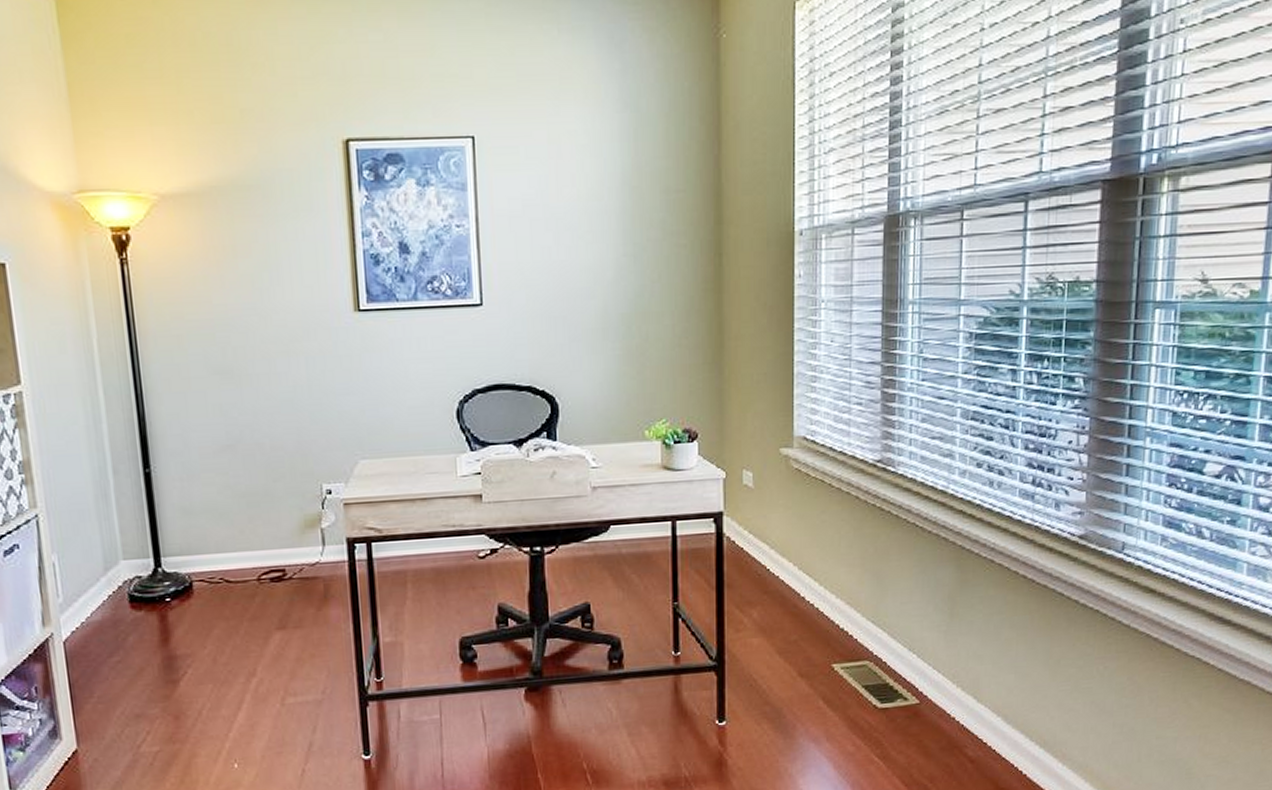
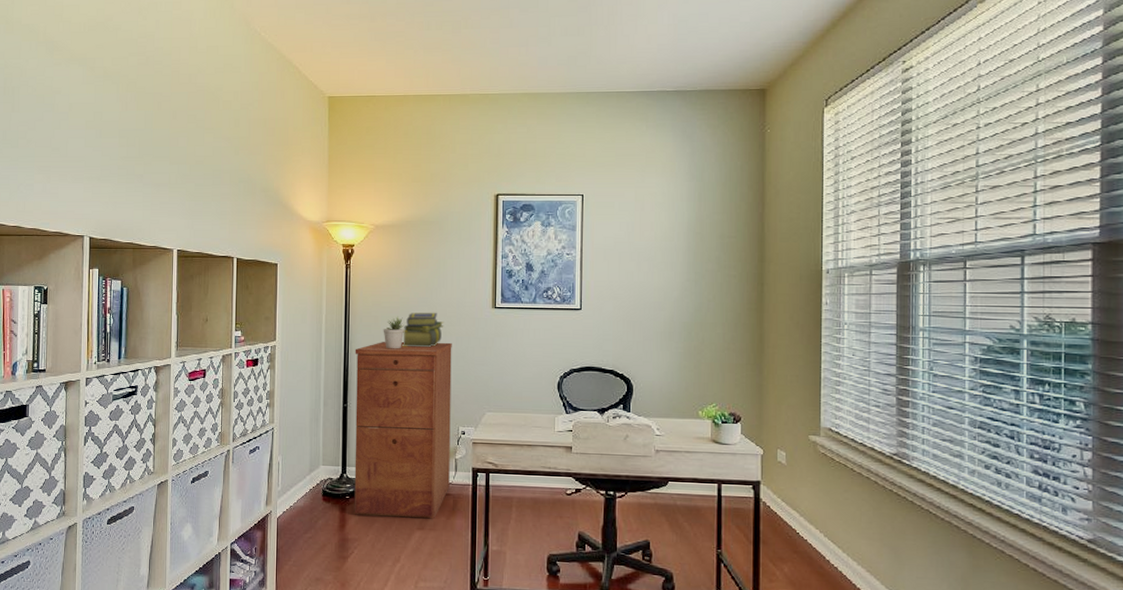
filing cabinet: none [151,365,317,622] -> present [354,342,452,519]
potted plant: none [192,333,226,383] -> present [383,316,404,349]
stack of books: none [223,323,286,378] -> present [402,312,444,348]

